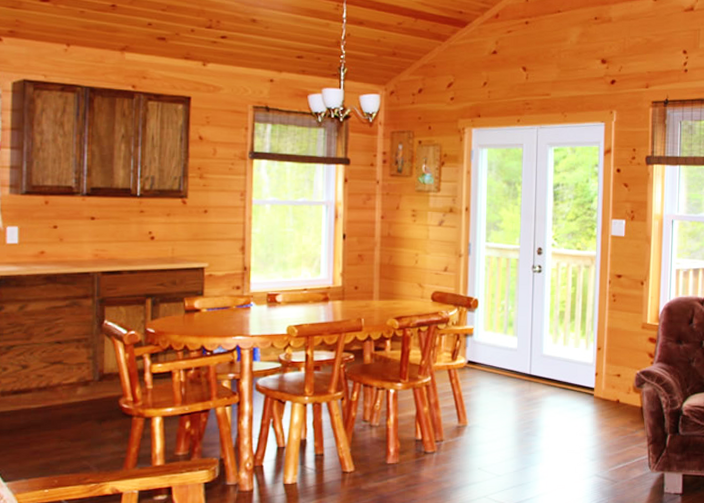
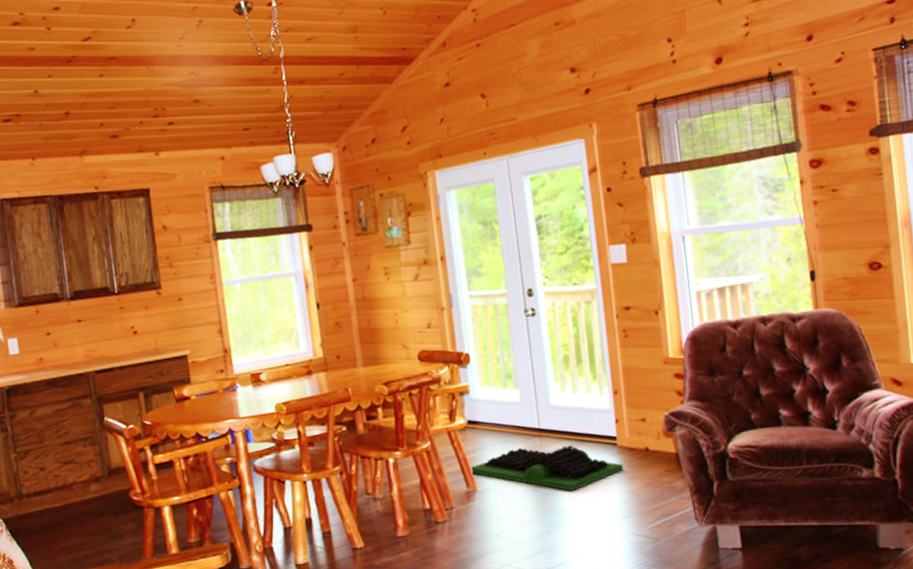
doormat: none [463,390,597,433] -> present [470,445,624,491]

